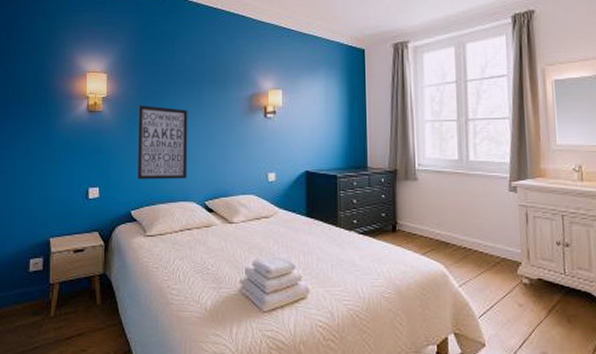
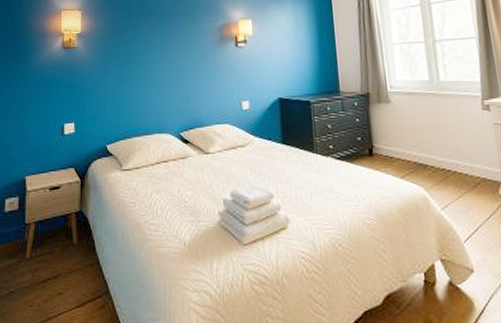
wall art: present [136,105,188,180] -> none [111,39,162,114]

